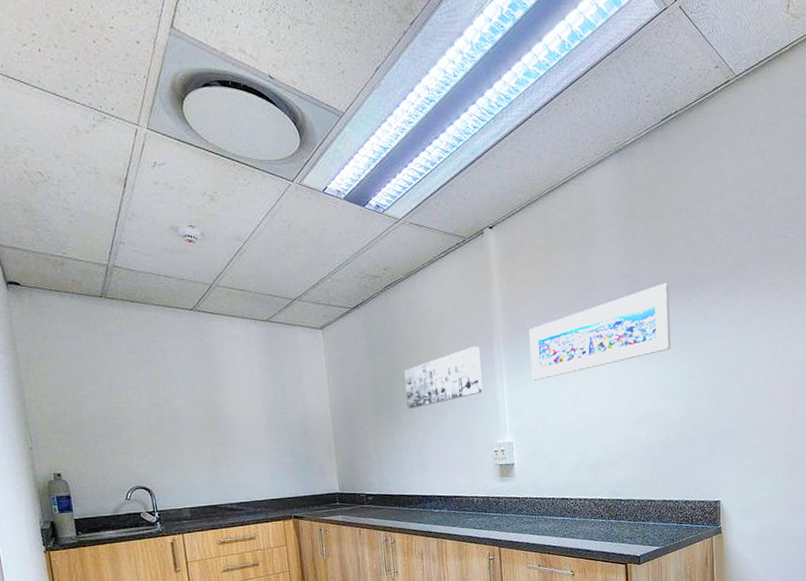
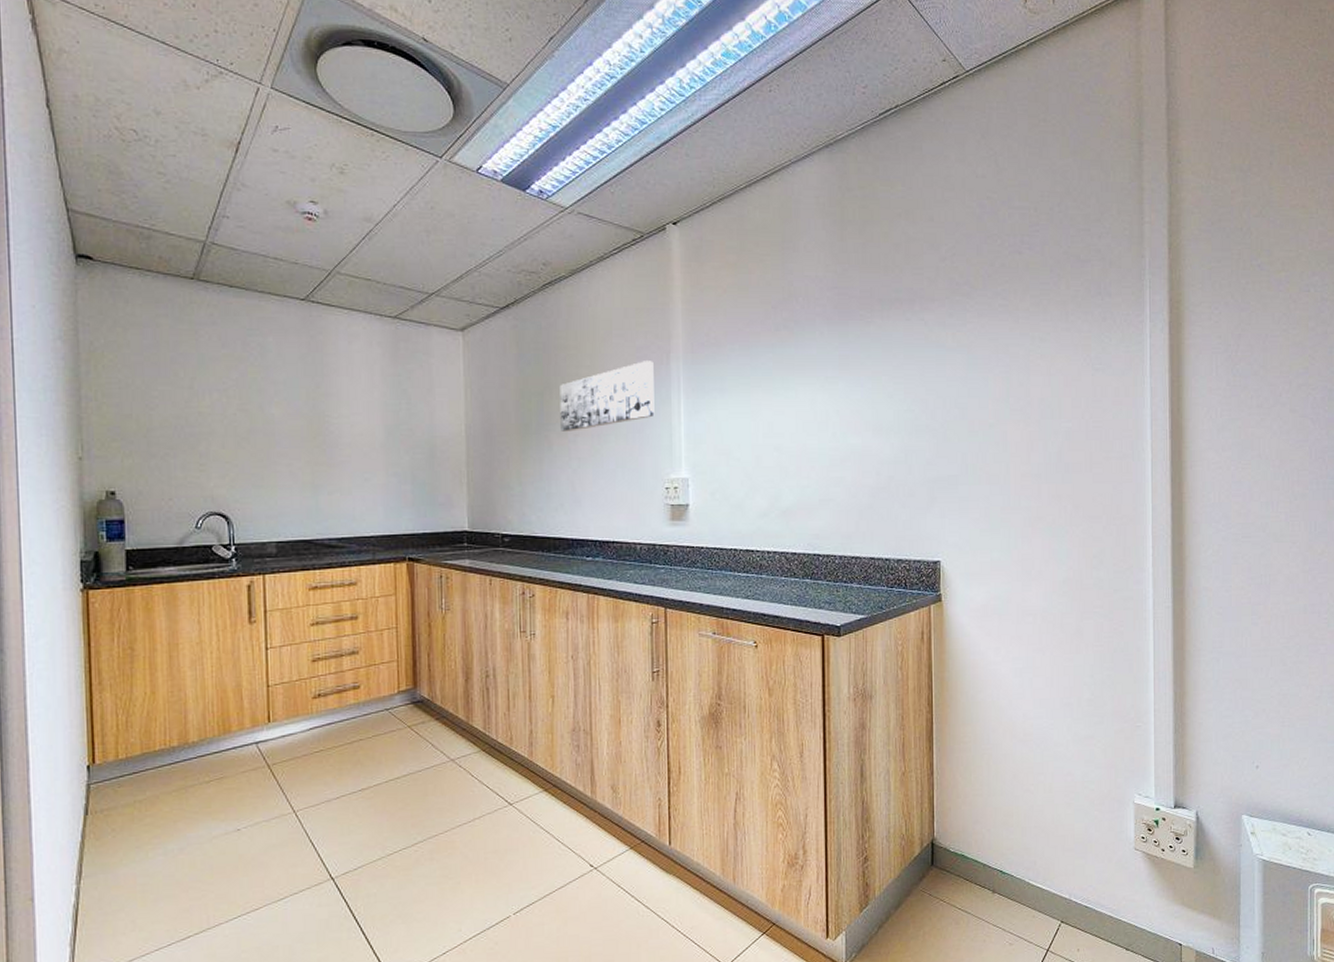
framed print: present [529,282,671,381] -> none [714,297,885,405]

